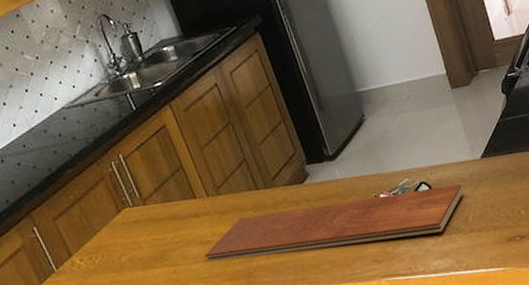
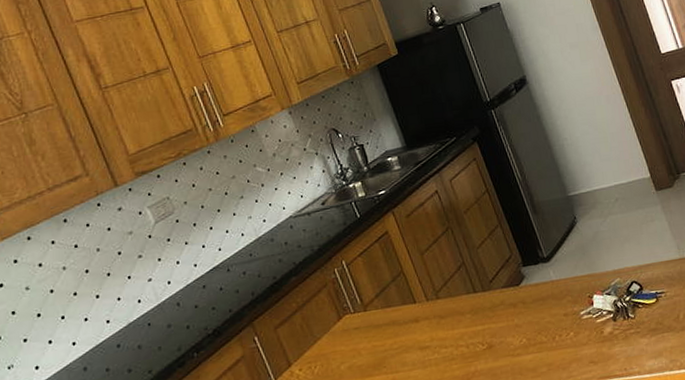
chopping board: present [205,184,464,261] -> none [423,282,673,367]

